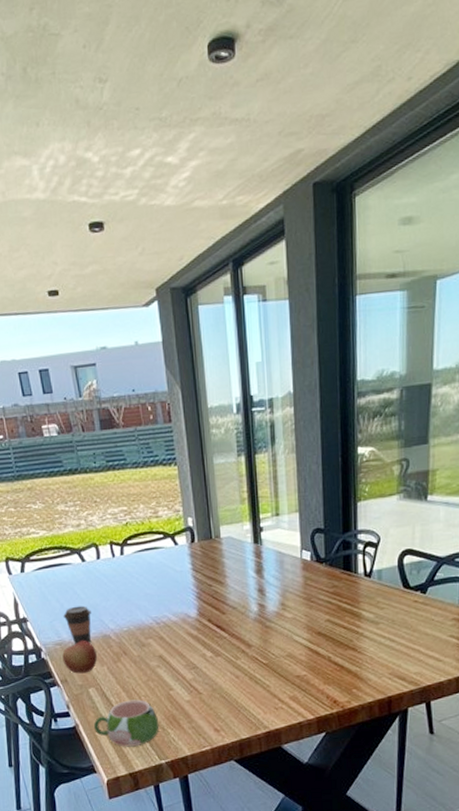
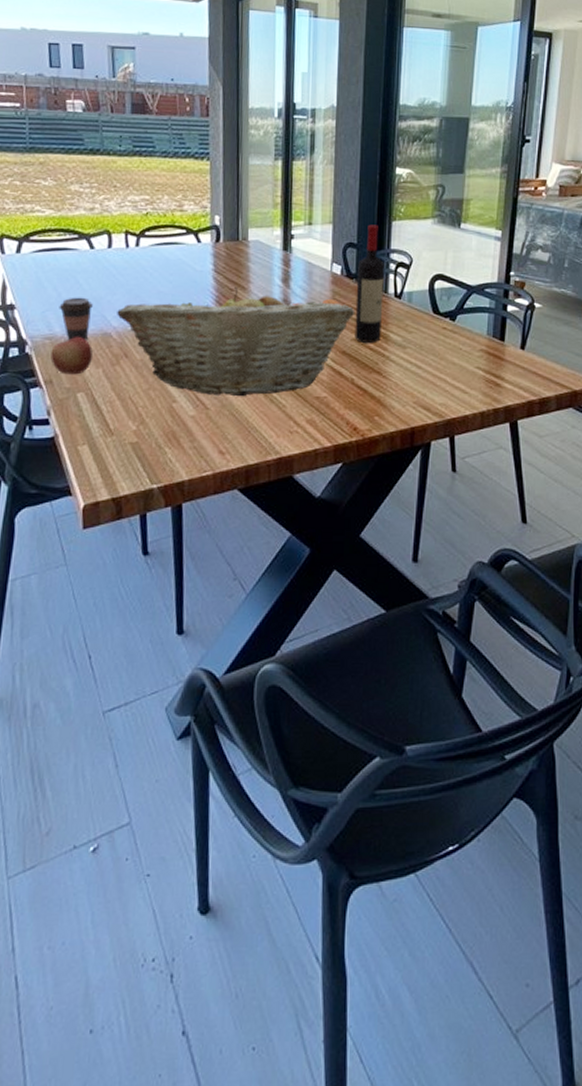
mug: present [94,699,159,747] -> none [77,410,156,466]
fruit basket: none [112,582,327,681] -> present [117,286,355,397]
wine bottle: none [326,507,354,623] -> present [355,224,384,343]

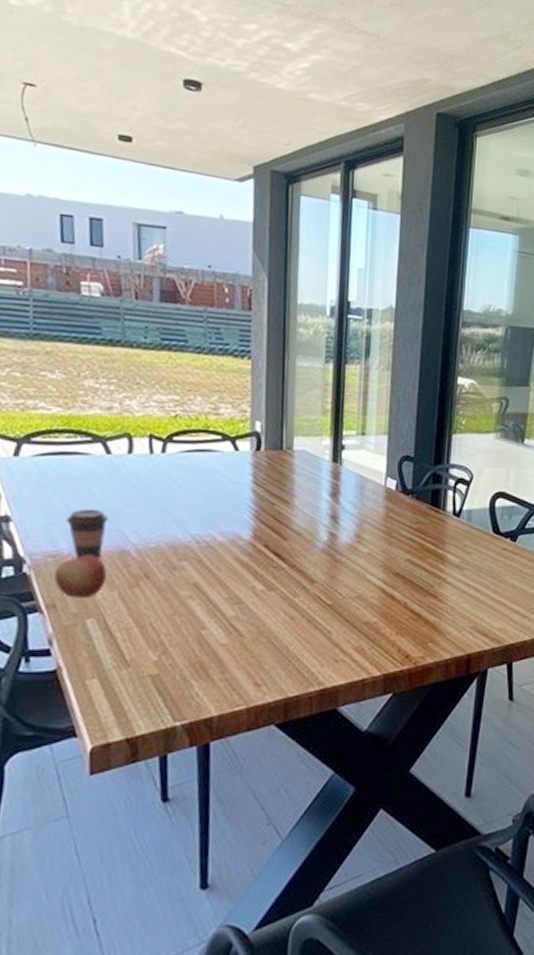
fruit basket: present [117,286,355,397] -> none [137,500,411,623]
wine bottle: present [355,224,384,343] -> none [409,437,443,564]

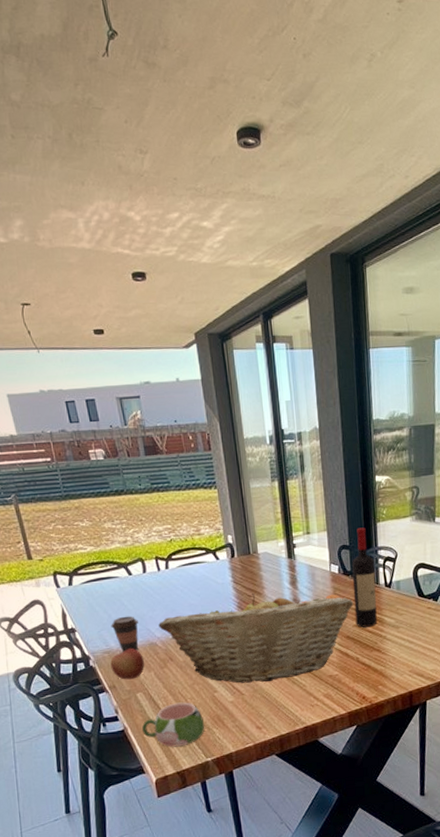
mug: none [85,638,180,702] -> present [142,702,205,747]
fruit basket: none [137,500,411,623] -> present [158,592,354,683]
wine bottle: none [409,437,443,564] -> present [352,527,377,627]

